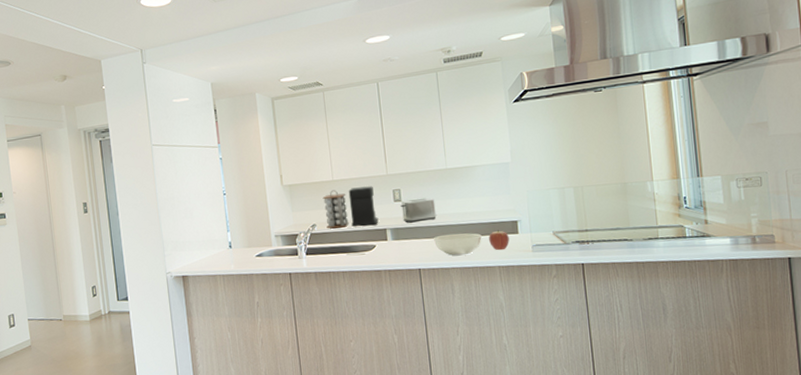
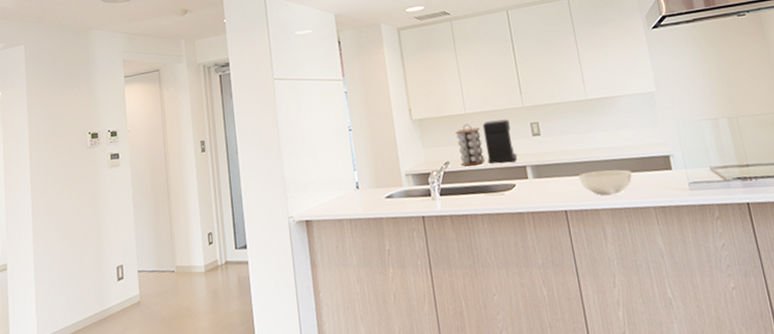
toaster: present [400,197,437,223] -> none [540,130,580,159]
fruit: present [489,230,509,251] -> none [639,166,663,189]

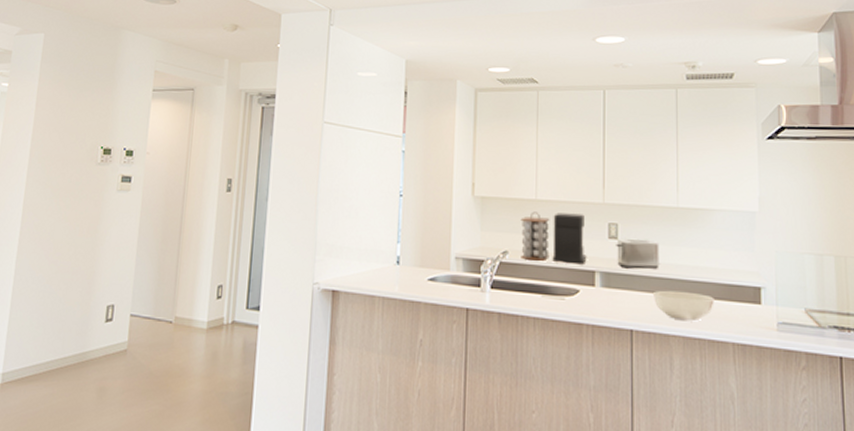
toaster: none [540,130,580,159] -> present [616,238,659,270]

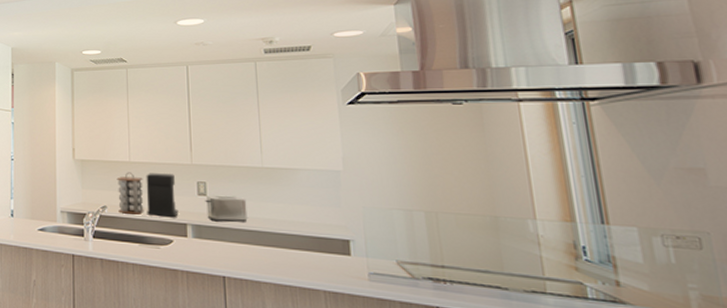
bowl: present [652,290,714,322] -> none [242,241,303,270]

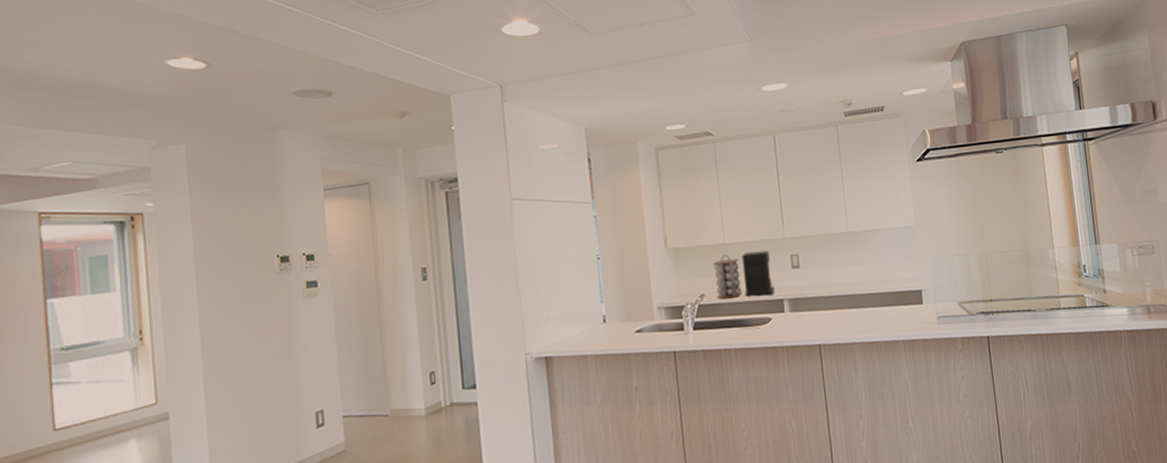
toaster: present [205,194,248,224] -> none [799,263,838,293]

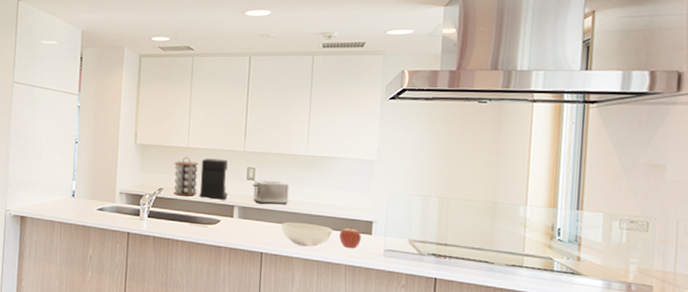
toaster: none [799,263,838,293] -> present [253,179,290,206]
bowl: none [834,303,886,330] -> present [281,222,333,247]
fruit: none [893,300,914,323] -> present [339,228,361,249]

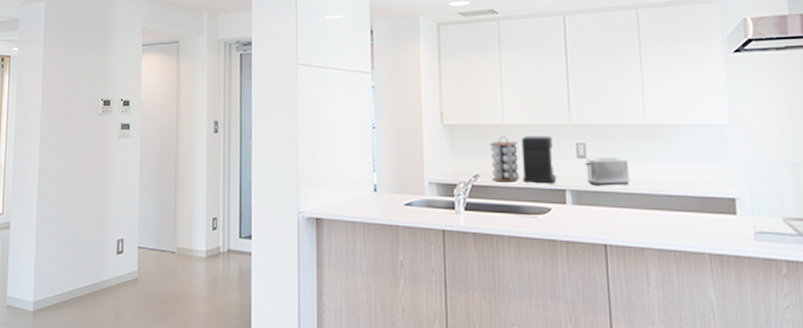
bowl: present [281,222,333,247] -> none [624,205,688,234]
fruit: present [339,228,361,249] -> none [697,208,724,234]

